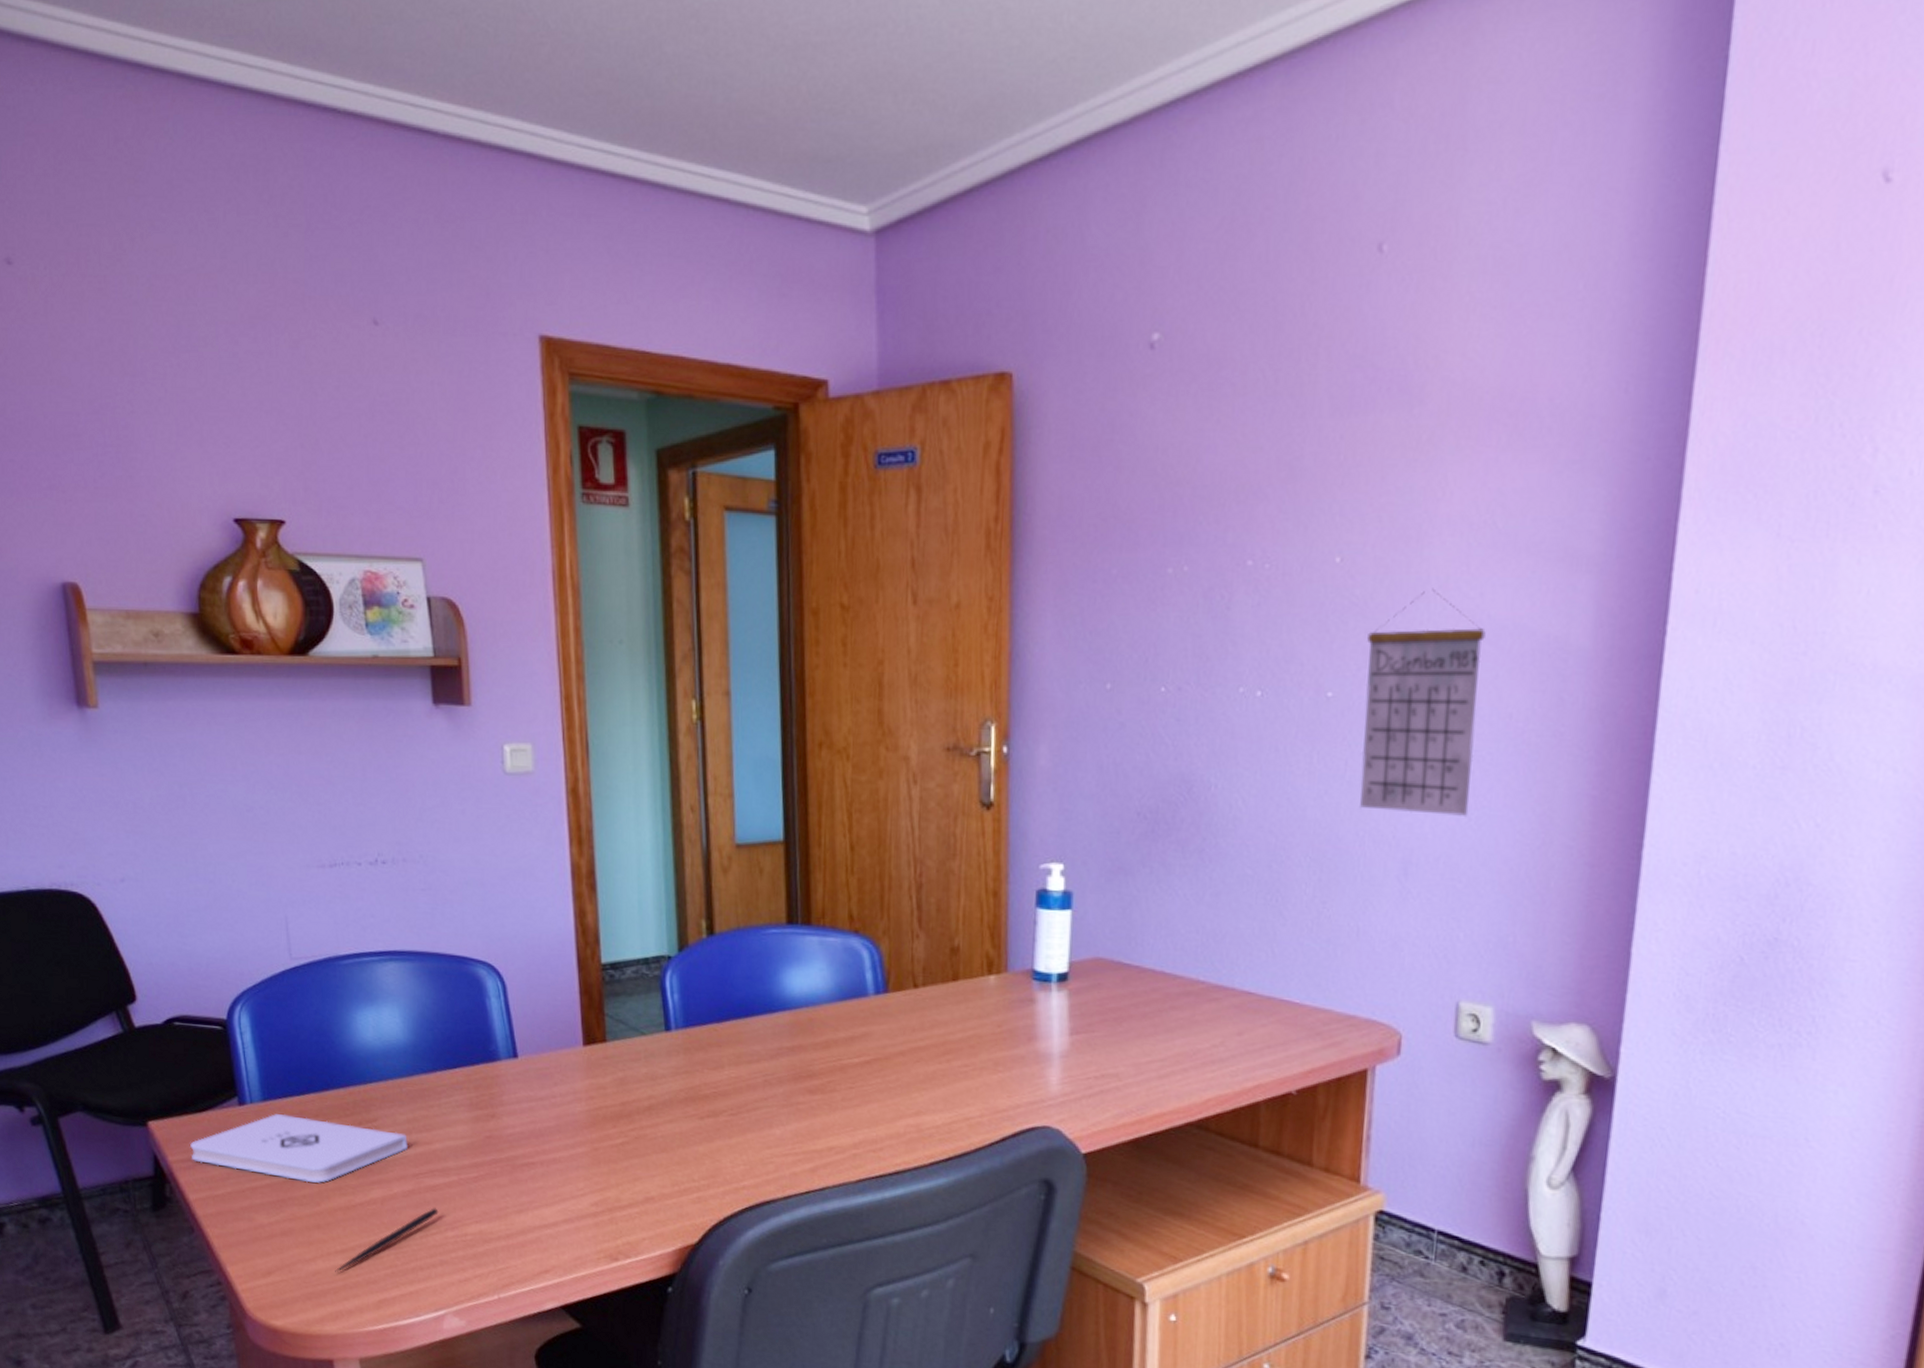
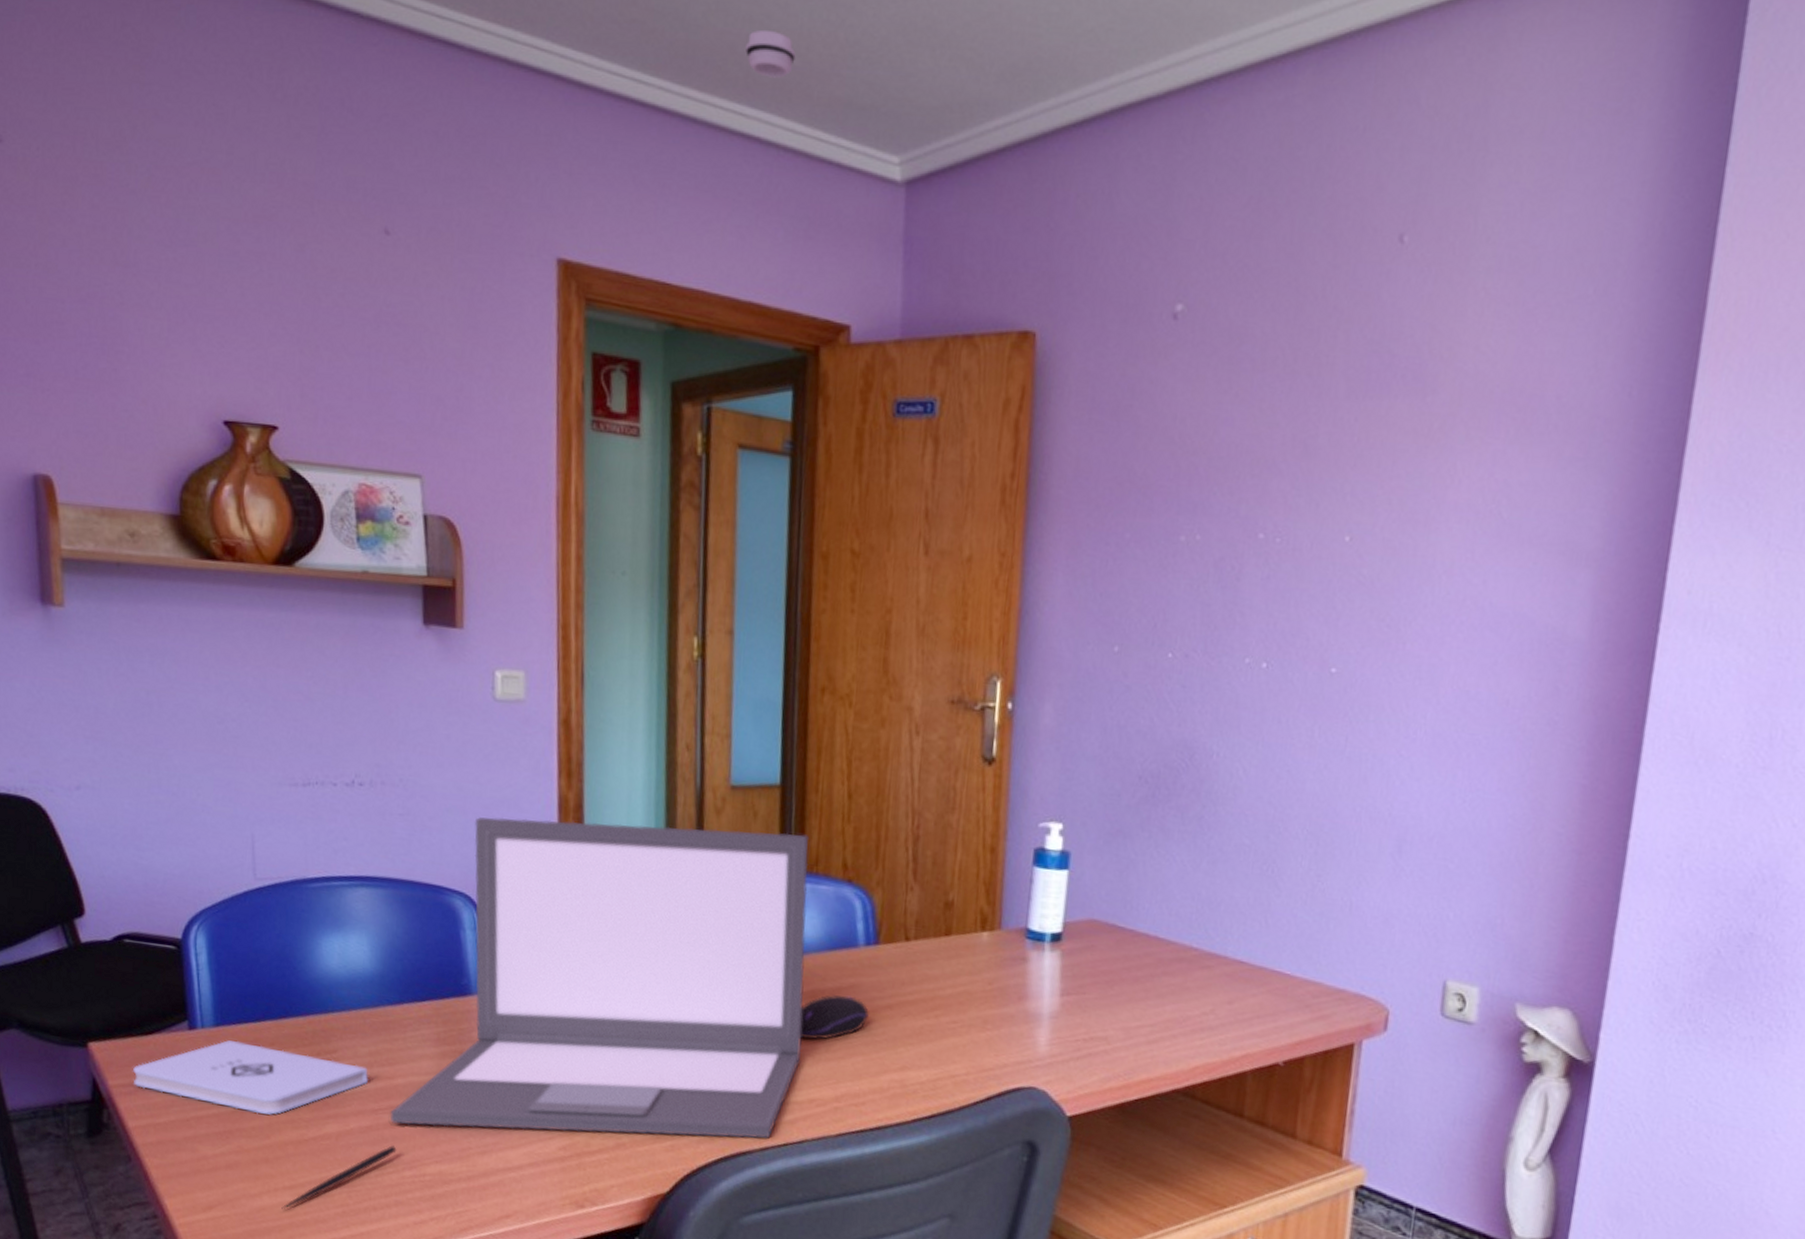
laptop: none [430,887,819,1188] -> present [390,817,810,1140]
smoke detector: none [710,90,760,138] -> present [745,30,796,78]
computer mouse: none [815,1044,882,1089] -> present [799,995,869,1040]
calendar: present [1360,588,1486,816] -> none [1358,572,1487,798]

